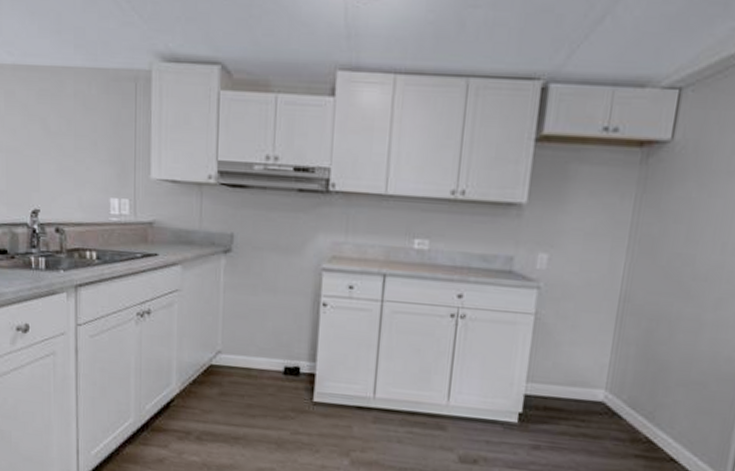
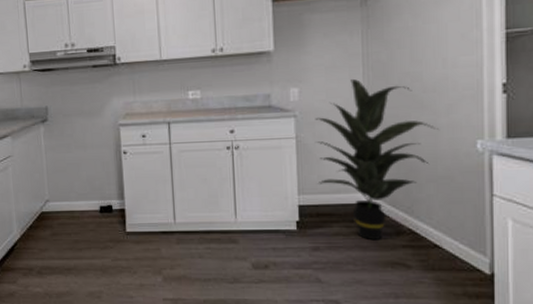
indoor plant: none [551,253,702,446] -> present [315,79,438,241]

